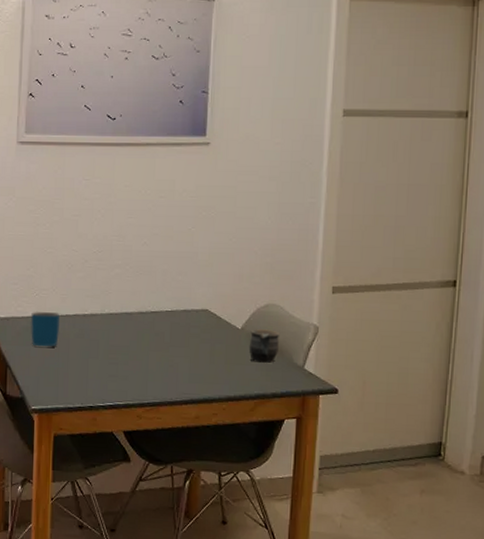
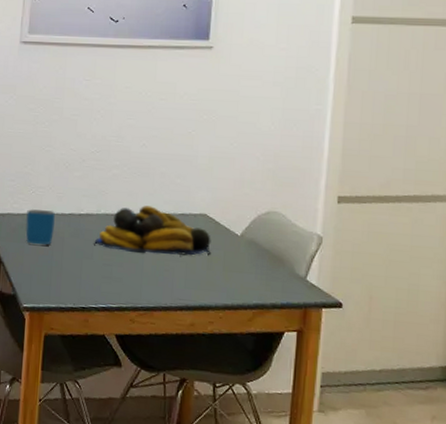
fruit bowl: none [99,303,214,351] -> present [94,205,212,256]
mug: present [249,329,280,364] -> none [248,236,282,273]

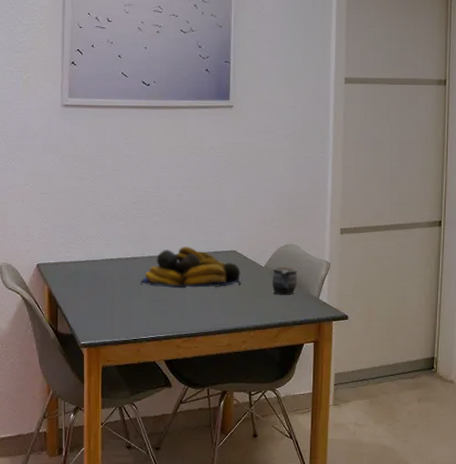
mug: present [26,208,55,245] -> none [79,256,105,288]
mug: none [248,236,282,273] -> present [271,266,298,296]

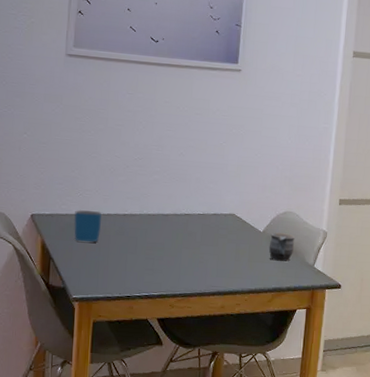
mug: none [79,256,105,288] -> present [74,209,102,243]
fruit bowl: present [141,247,242,289] -> none [138,207,239,249]

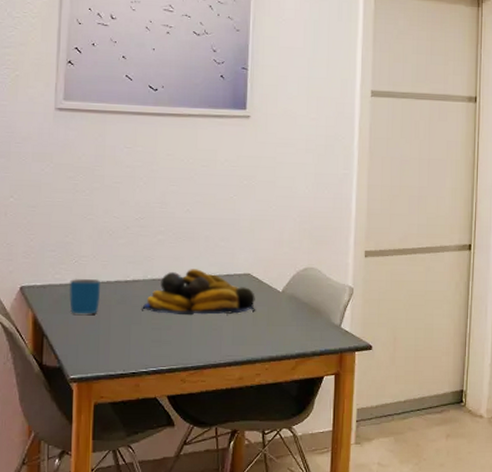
fruit bowl: none [138,207,239,249] -> present [142,269,256,316]
mug: present [268,232,295,262] -> none [289,291,319,324]

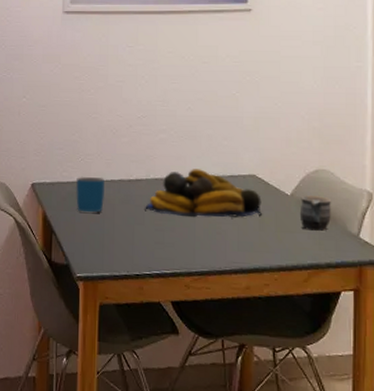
mug: none [289,291,319,324] -> present [299,195,332,232]

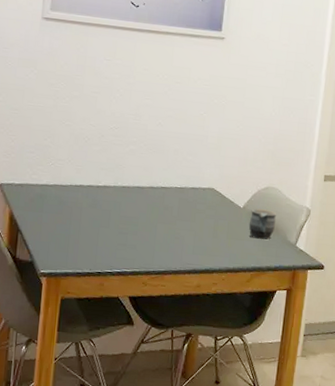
mug: present [76,176,105,213] -> none [44,179,74,215]
fruit bowl: present [145,169,263,218] -> none [111,179,218,225]

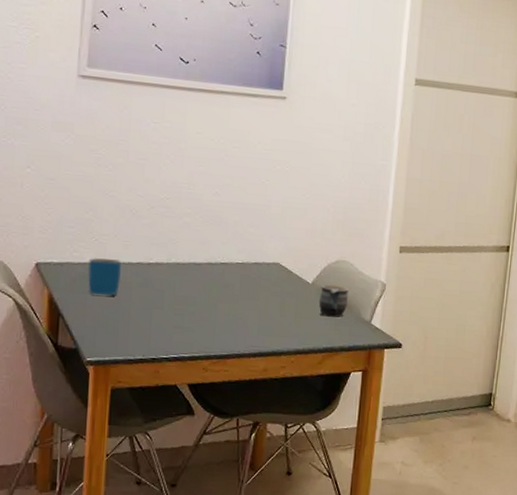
mug: none [44,179,74,215] -> present [88,257,121,296]

